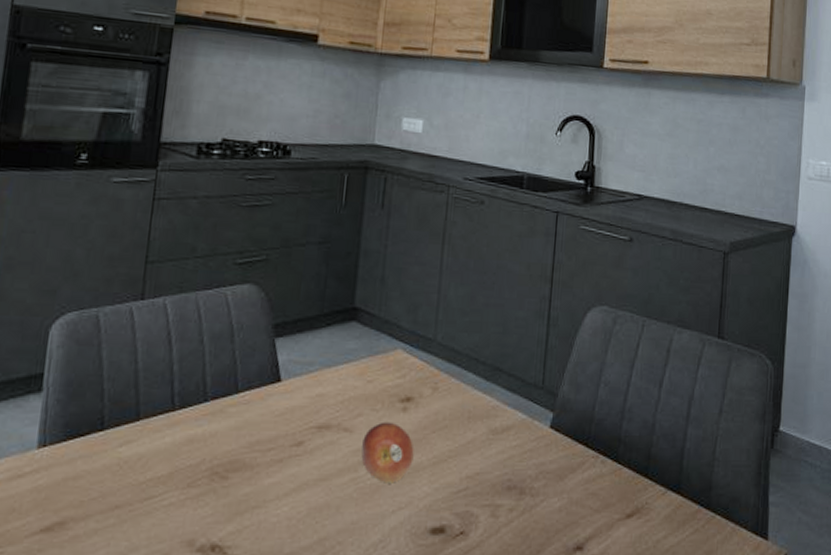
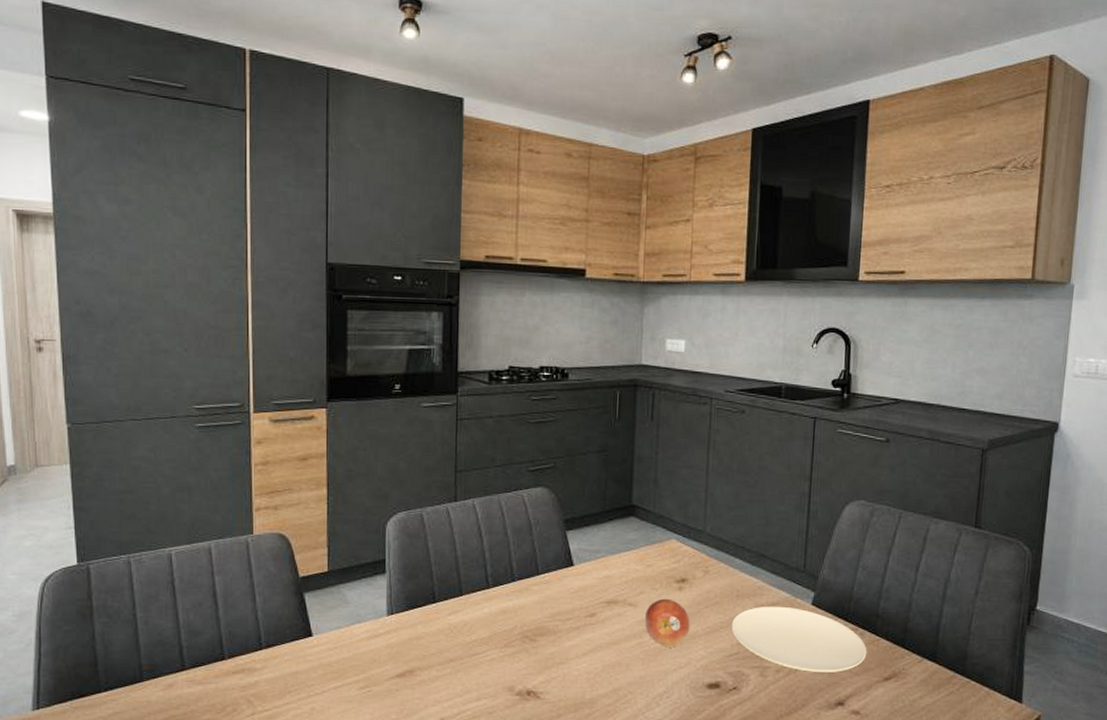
plate: none [460,429,609,510] -> present [731,606,867,672]

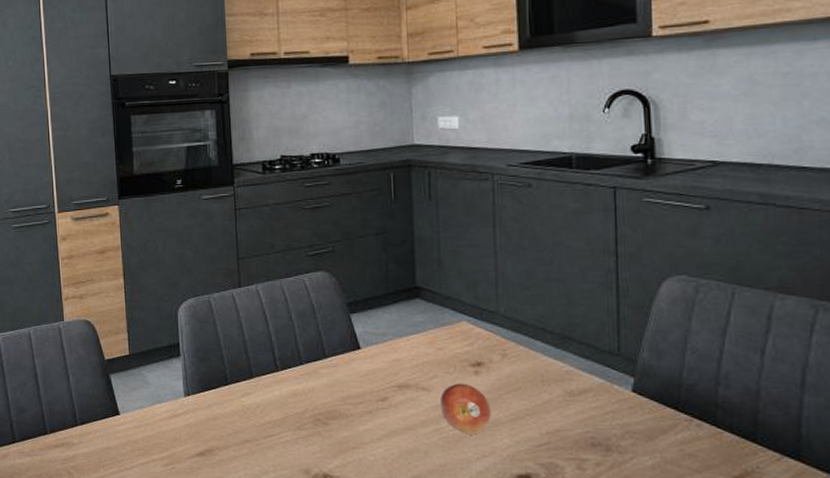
plate: present [731,606,867,672] -> none [537,392,708,468]

